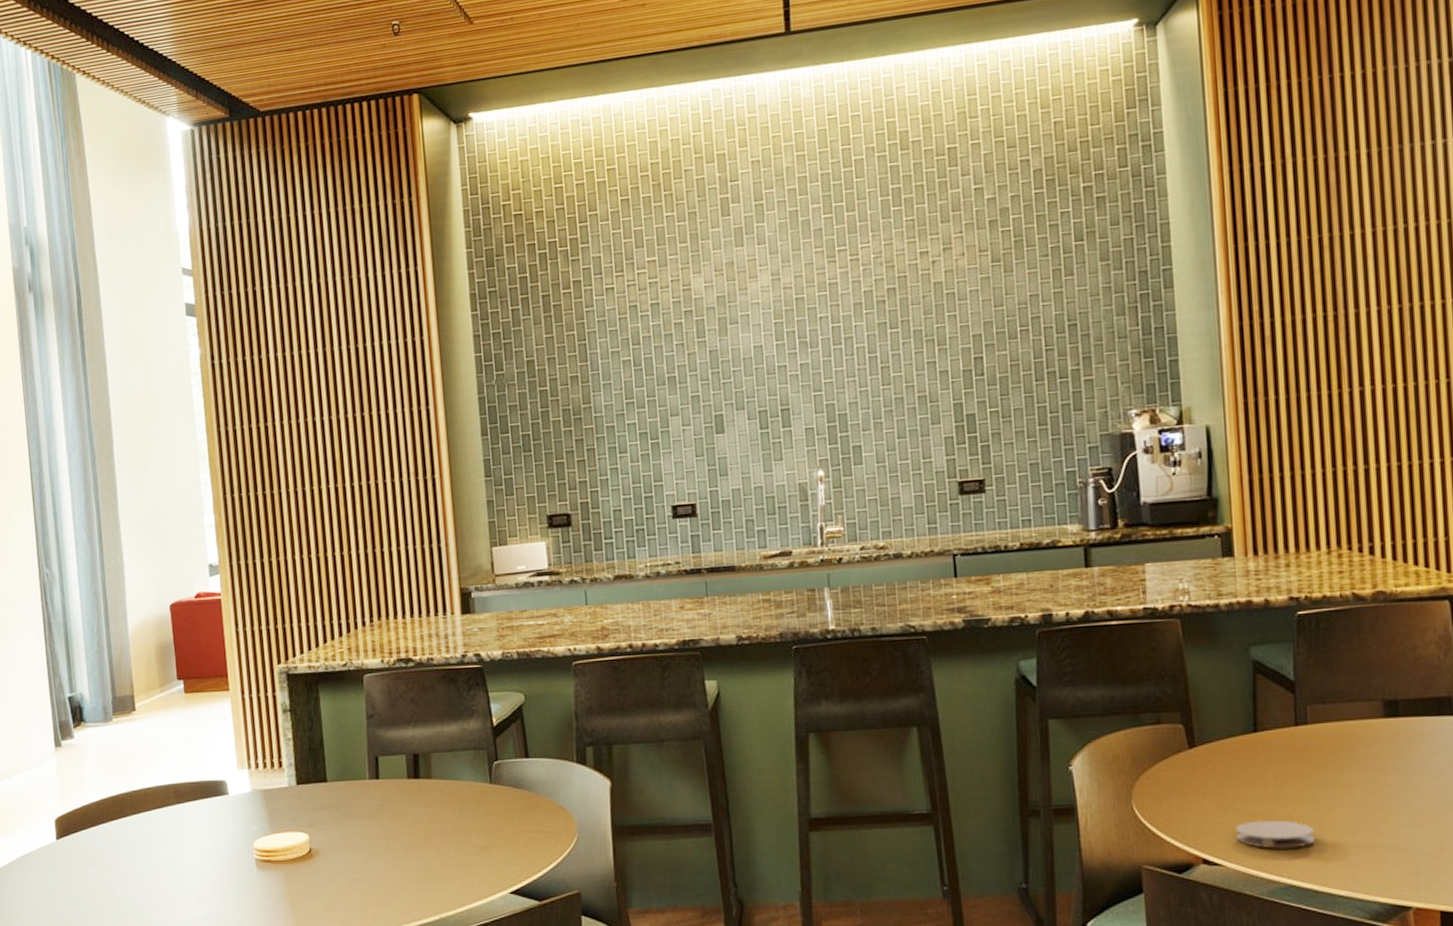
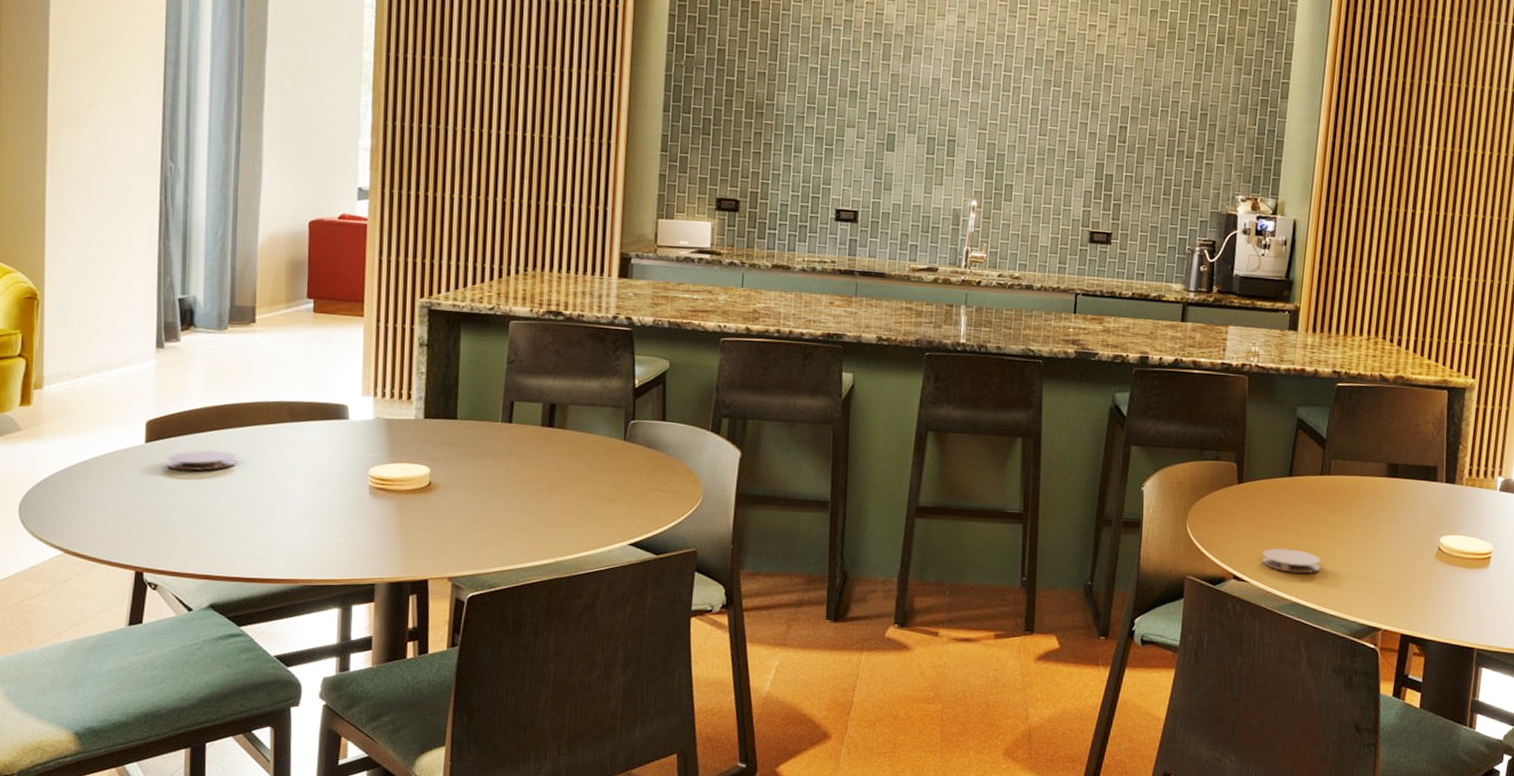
coaster: none [76,840,135,863] -> present [167,450,235,471]

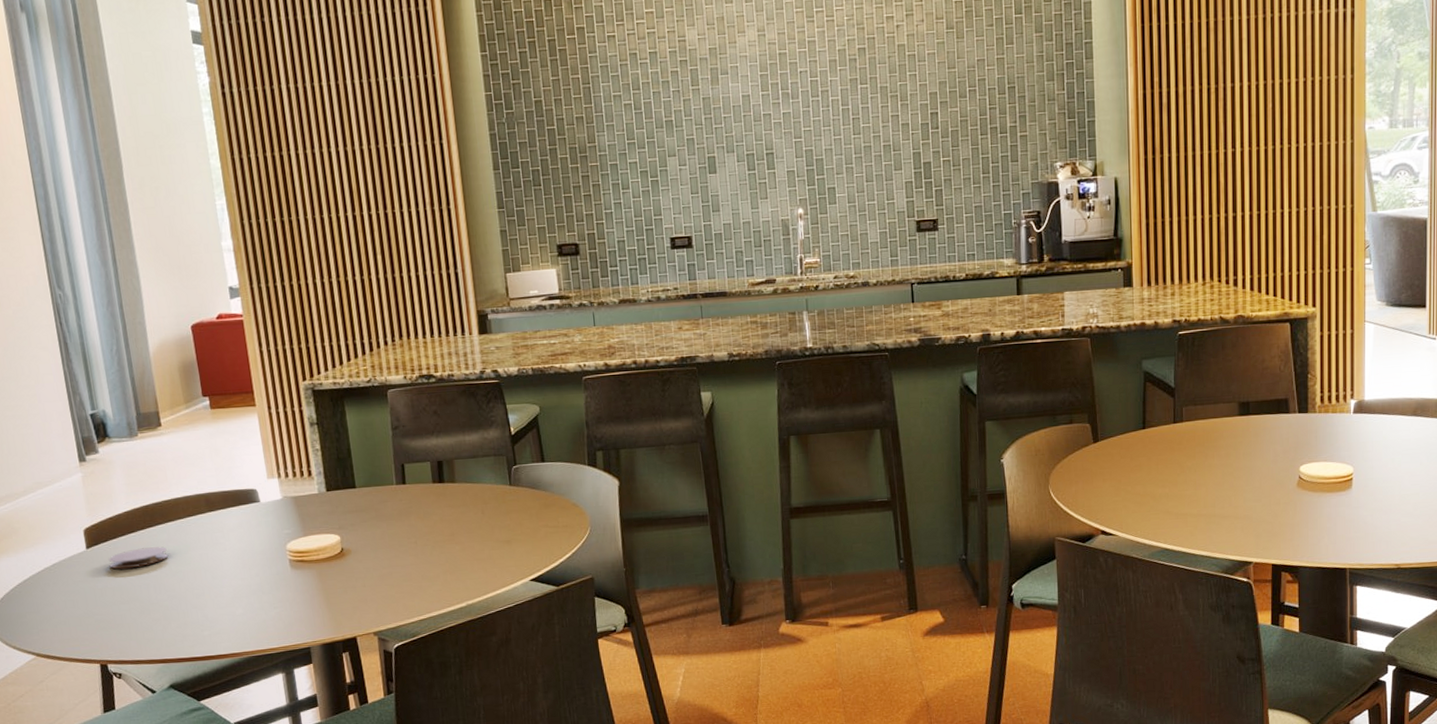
coaster: present [1262,548,1321,574] -> none [1127,498,1185,521]

